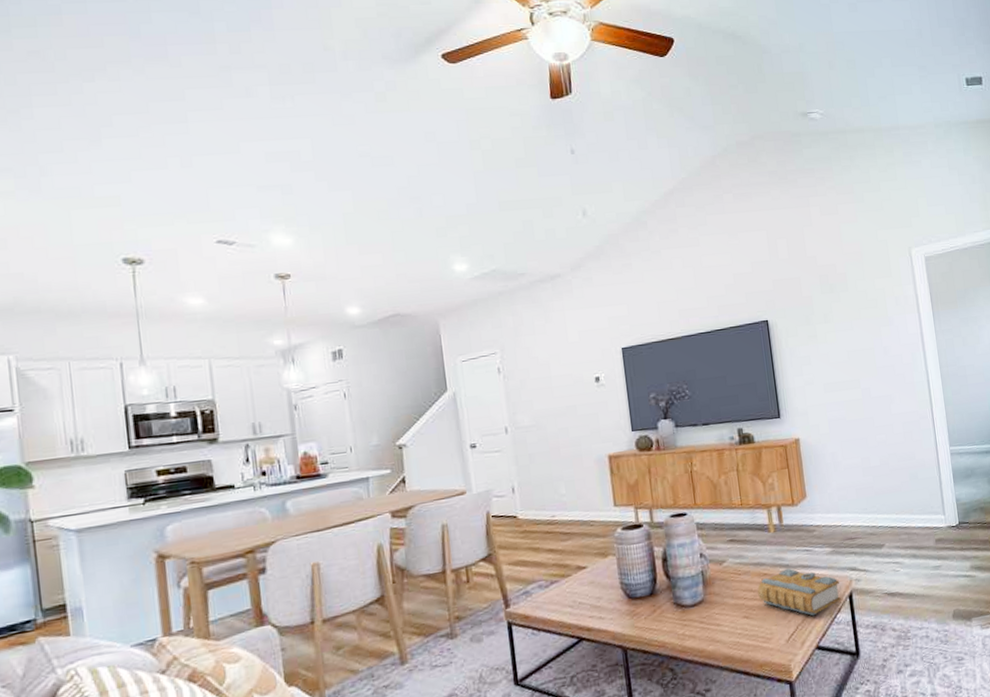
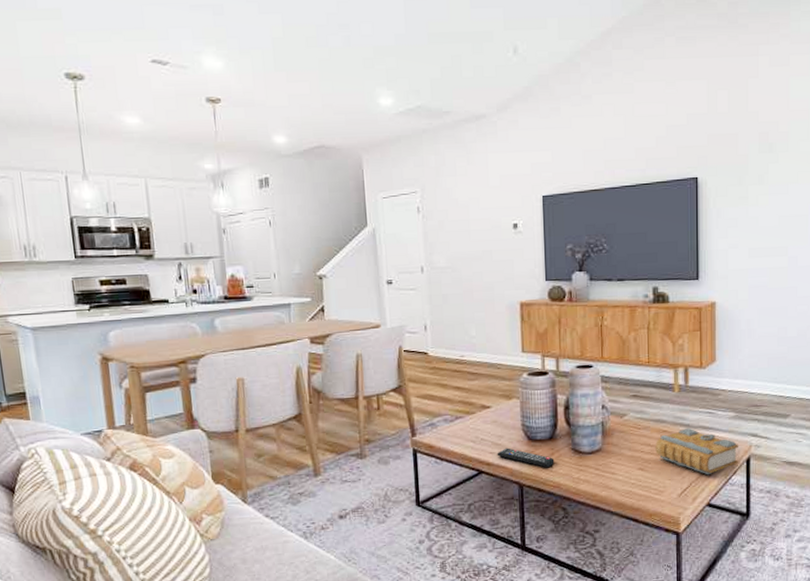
remote control: none [596,609,657,627] -> present [497,448,555,468]

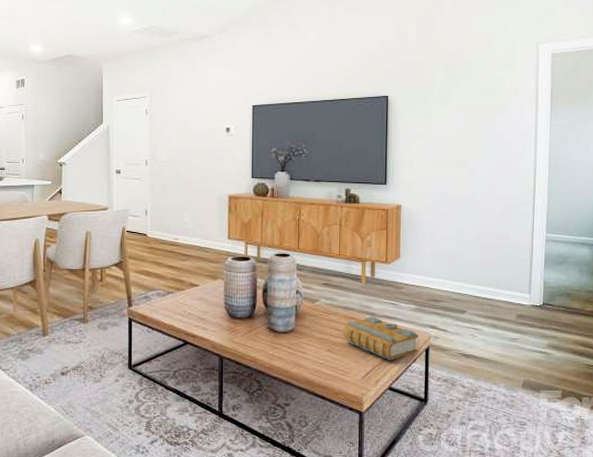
remote control: present [497,448,555,468] -> none [201,323,252,344]

